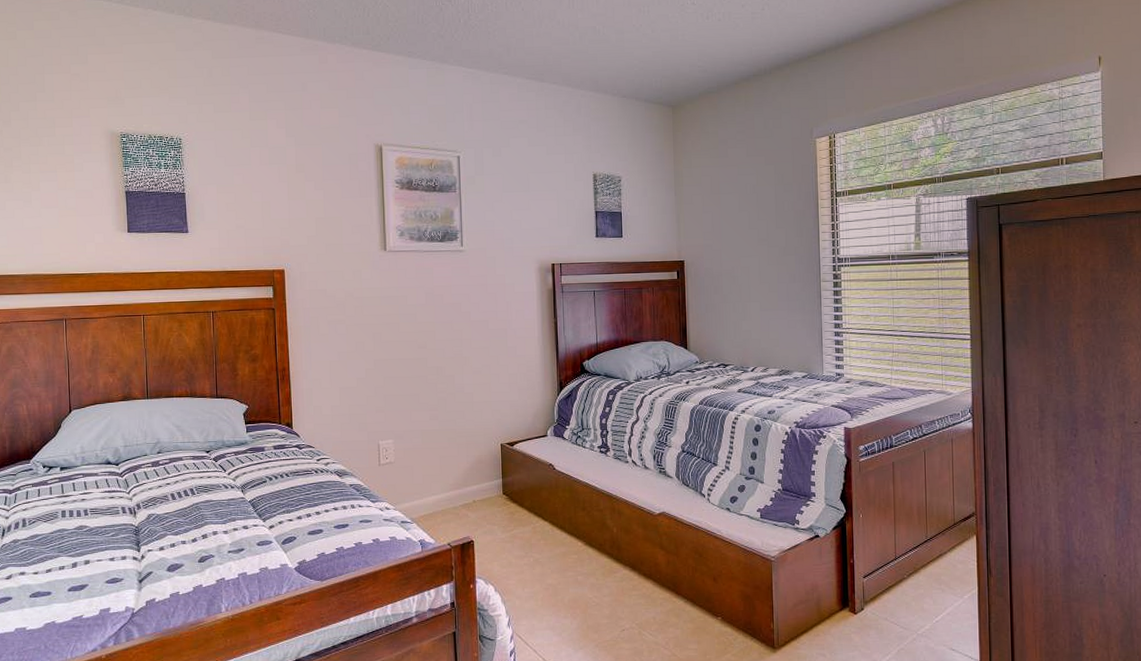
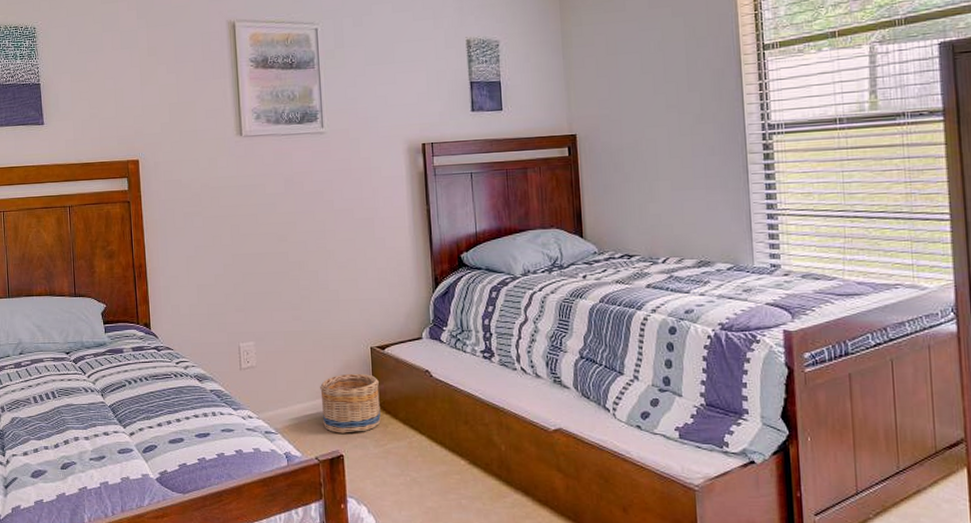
basket: none [454,467,508,521] -> present [320,373,381,433]

